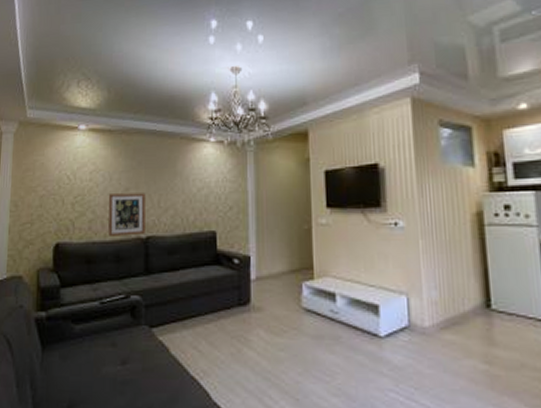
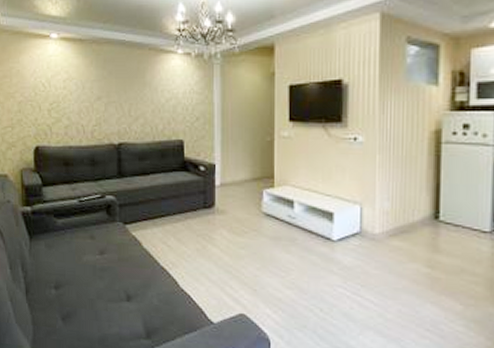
wall art: present [108,193,146,238] -> none [83,102,117,143]

